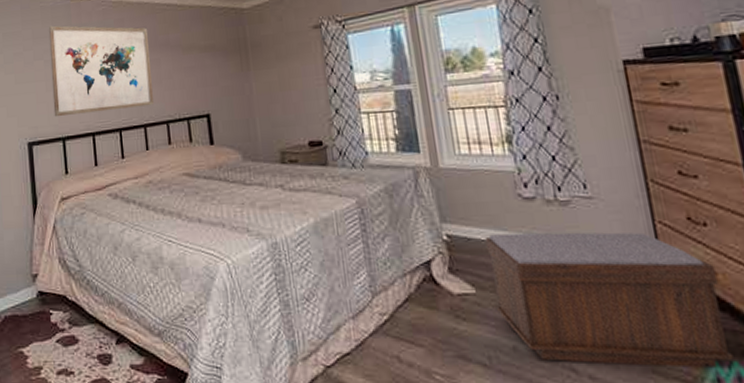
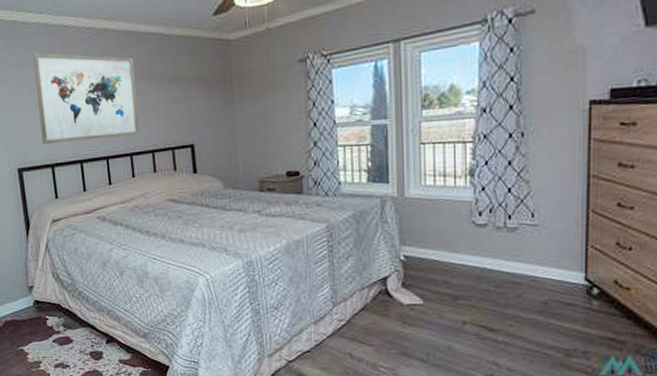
bench: present [485,232,733,368] -> none [437,254,630,362]

